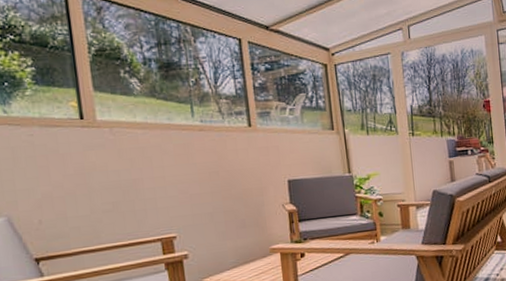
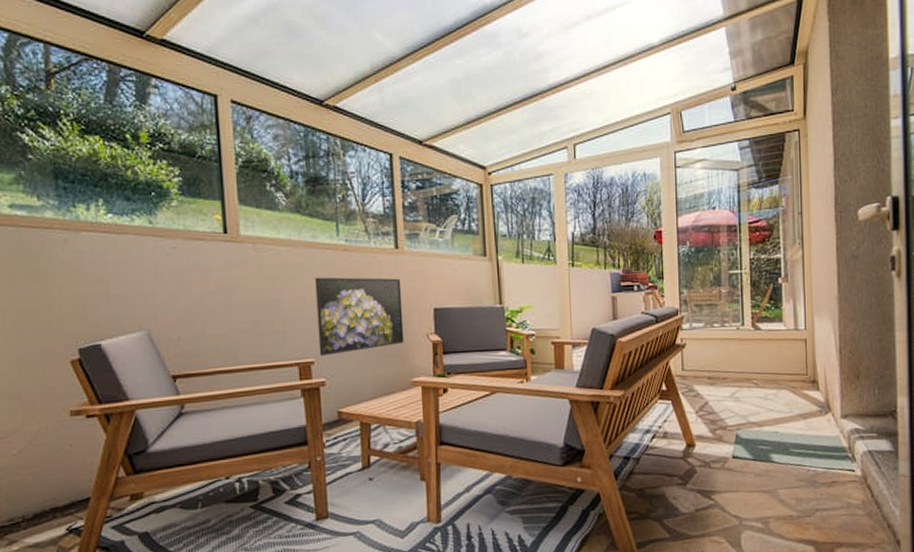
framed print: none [173,154,262,231] -> present [315,277,404,356]

